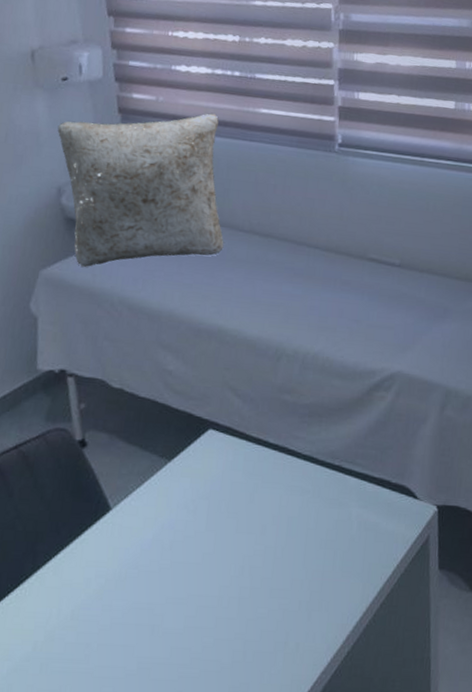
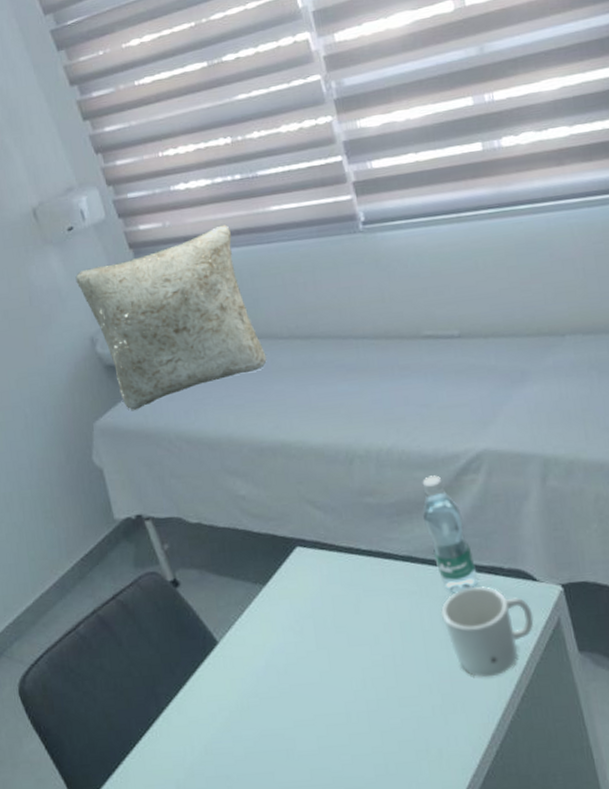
mug: none [326,495,407,581] -> present [440,586,534,678]
bottle: none [331,386,368,498] -> present [422,475,478,593]

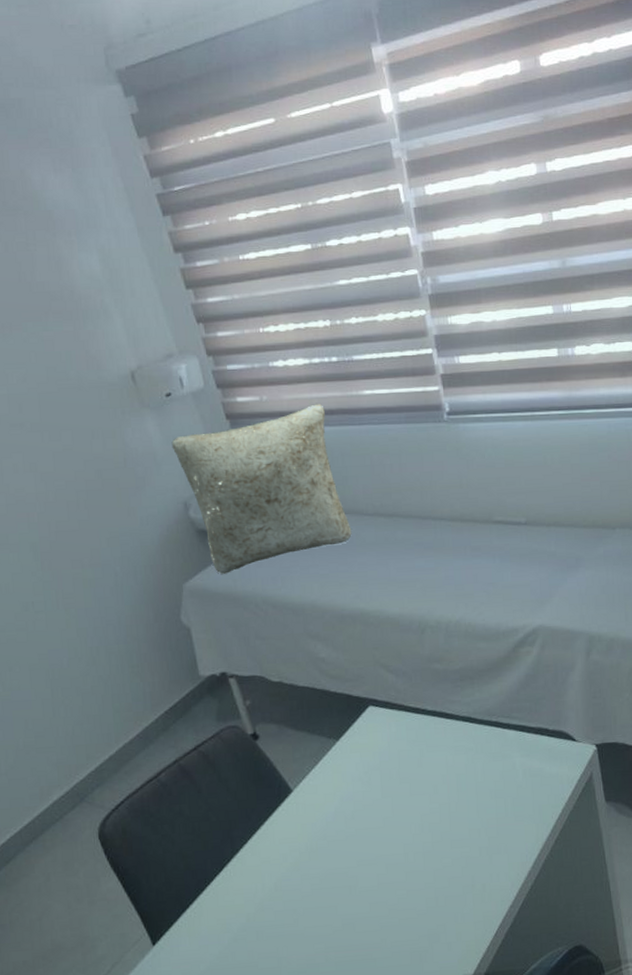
bottle: present [422,475,478,593] -> none [482,646,526,750]
mug: present [440,586,534,678] -> none [492,745,571,823]

